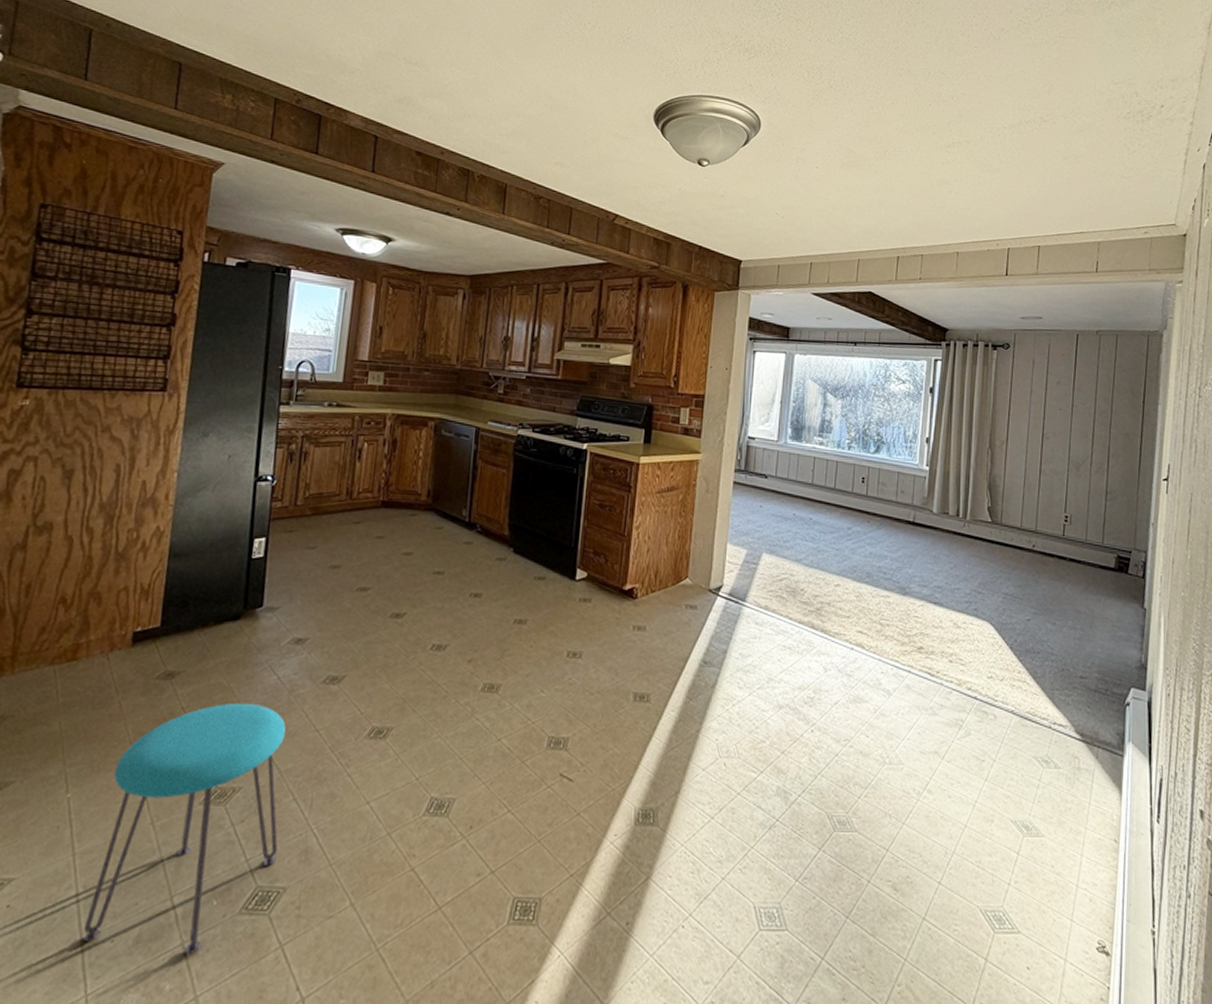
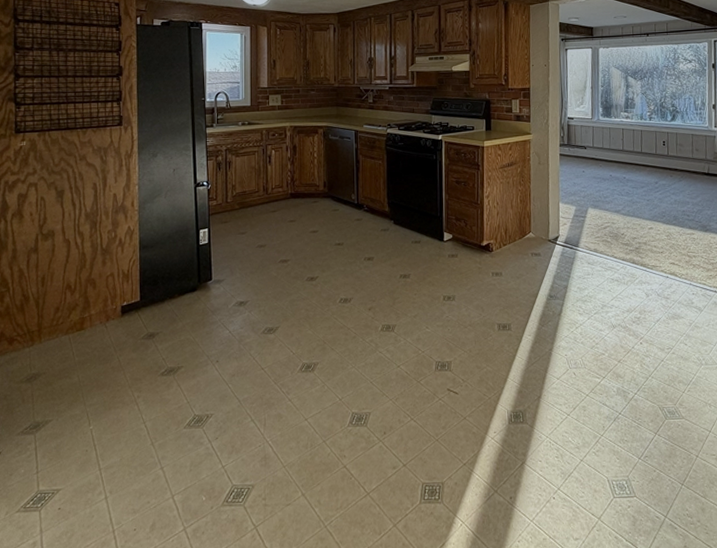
stool: present [83,702,286,954] -> none [113,352,244,536]

